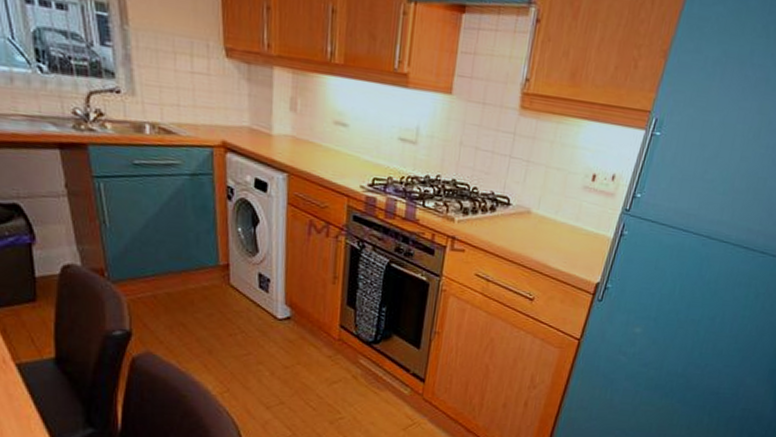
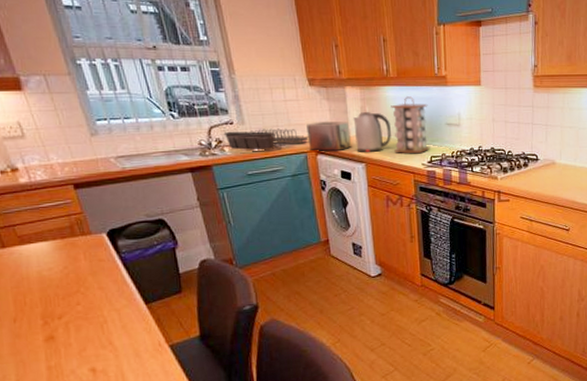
dish rack: none [106,101,218,138] -> present [223,128,309,151]
toaster: none [215,107,274,153] -> present [305,121,352,152]
kettle: none [278,104,327,162] -> present [353,111,391,153]
spice rack: none [327,93,379,173] -> present [391,96,430,154]

